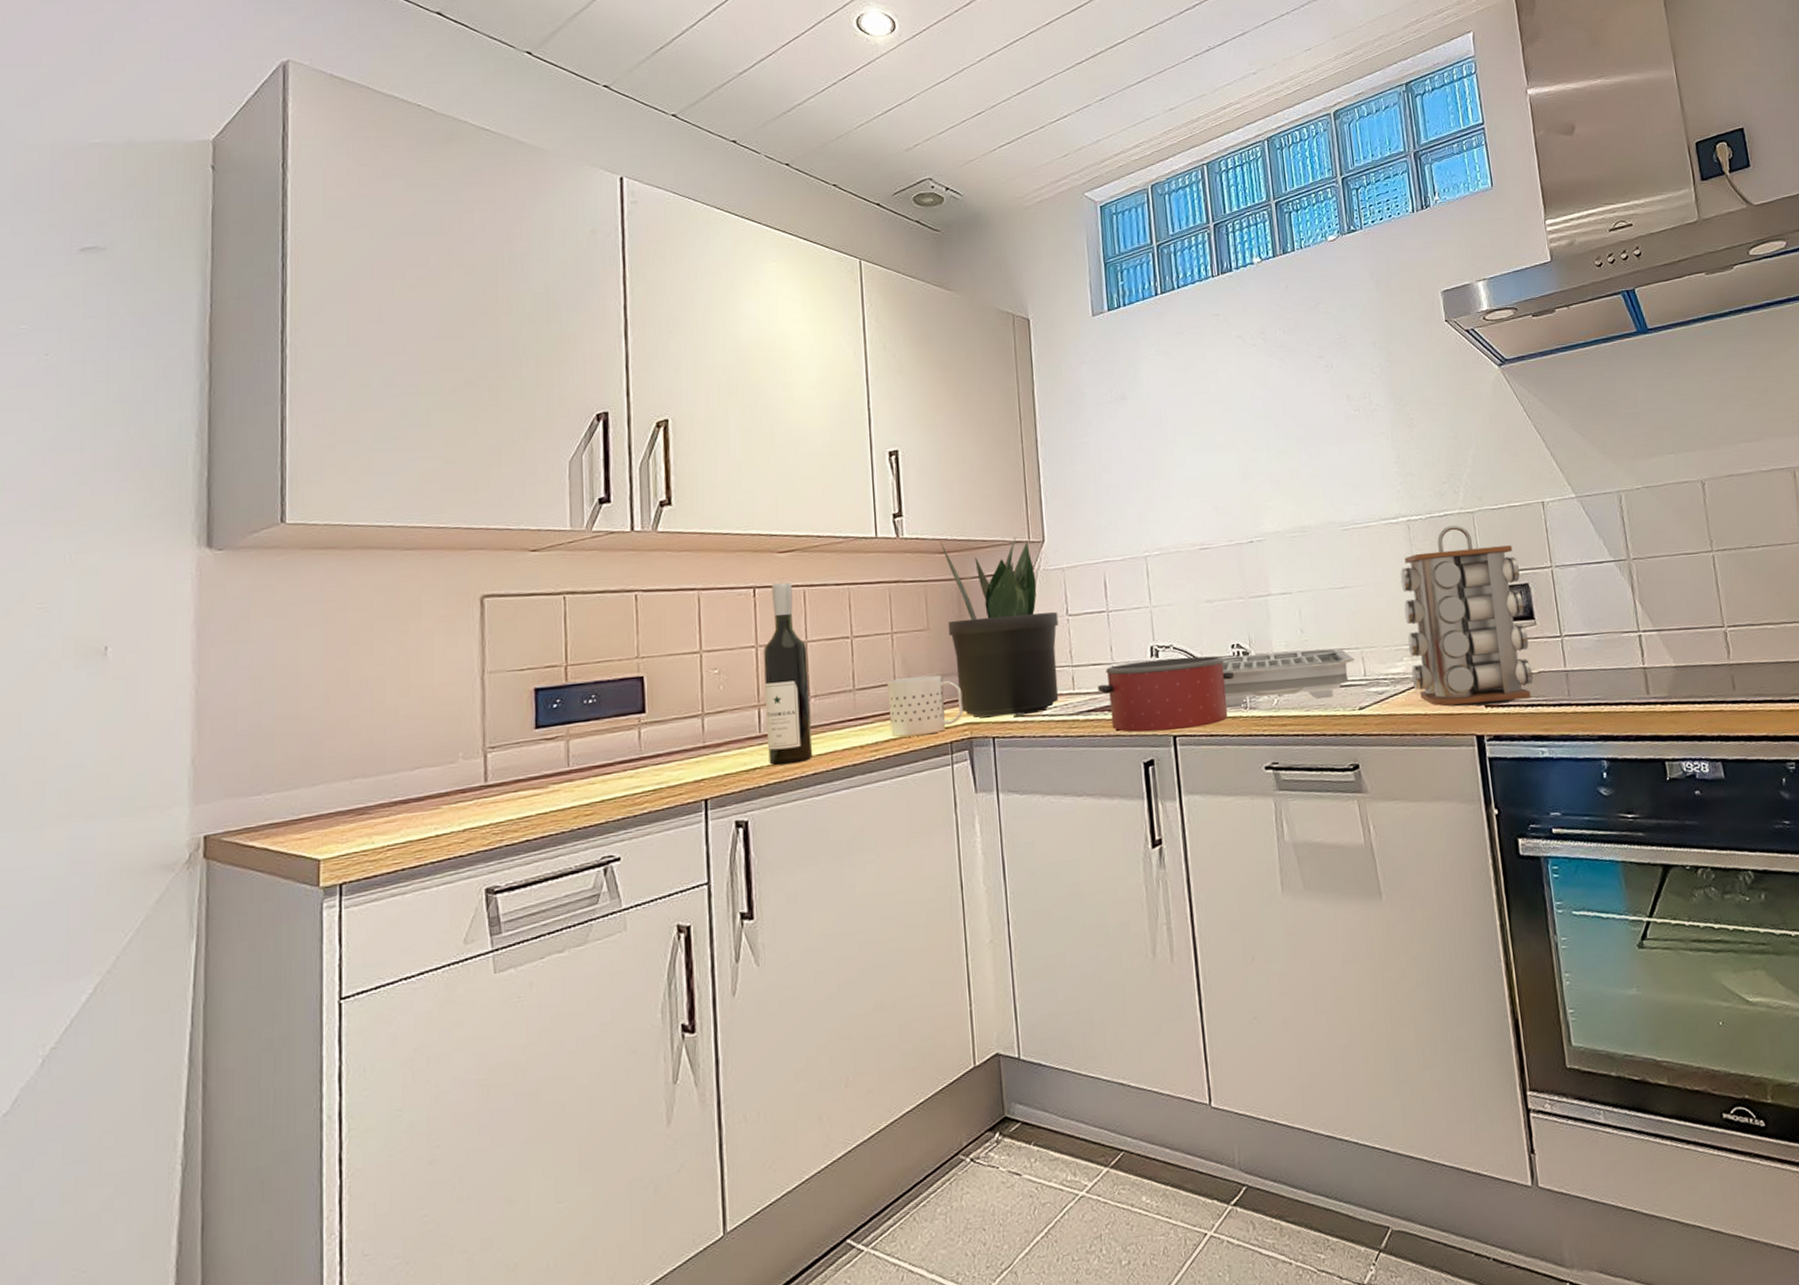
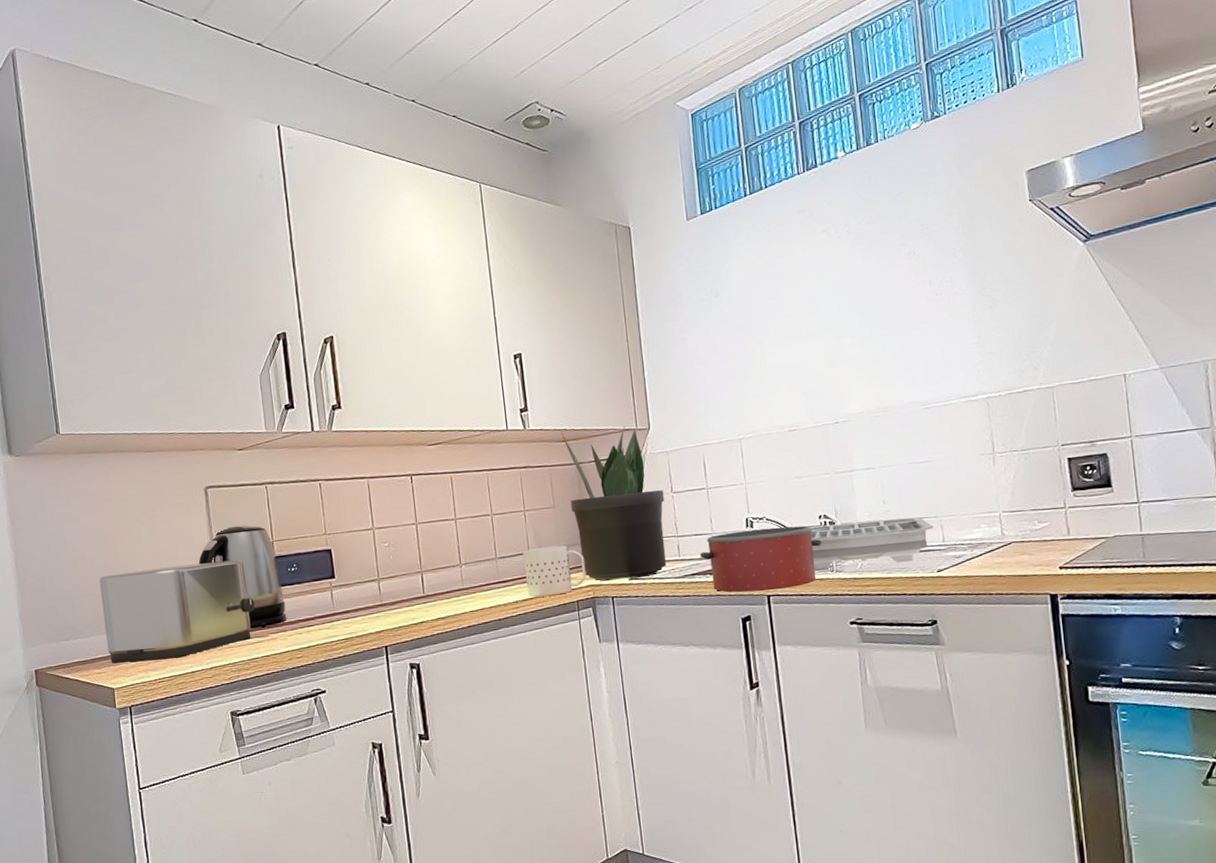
toaster: none [317,688,535,826] -> present [99,559,255,664]
kettle: none [461,644,577,778] -> present [198,525,288,629]
bottle: present [763,582,813,766] -> none [422,470,467,620]
spice rack: present [1400,525,1533,707] -> none [979,400,1108,569]

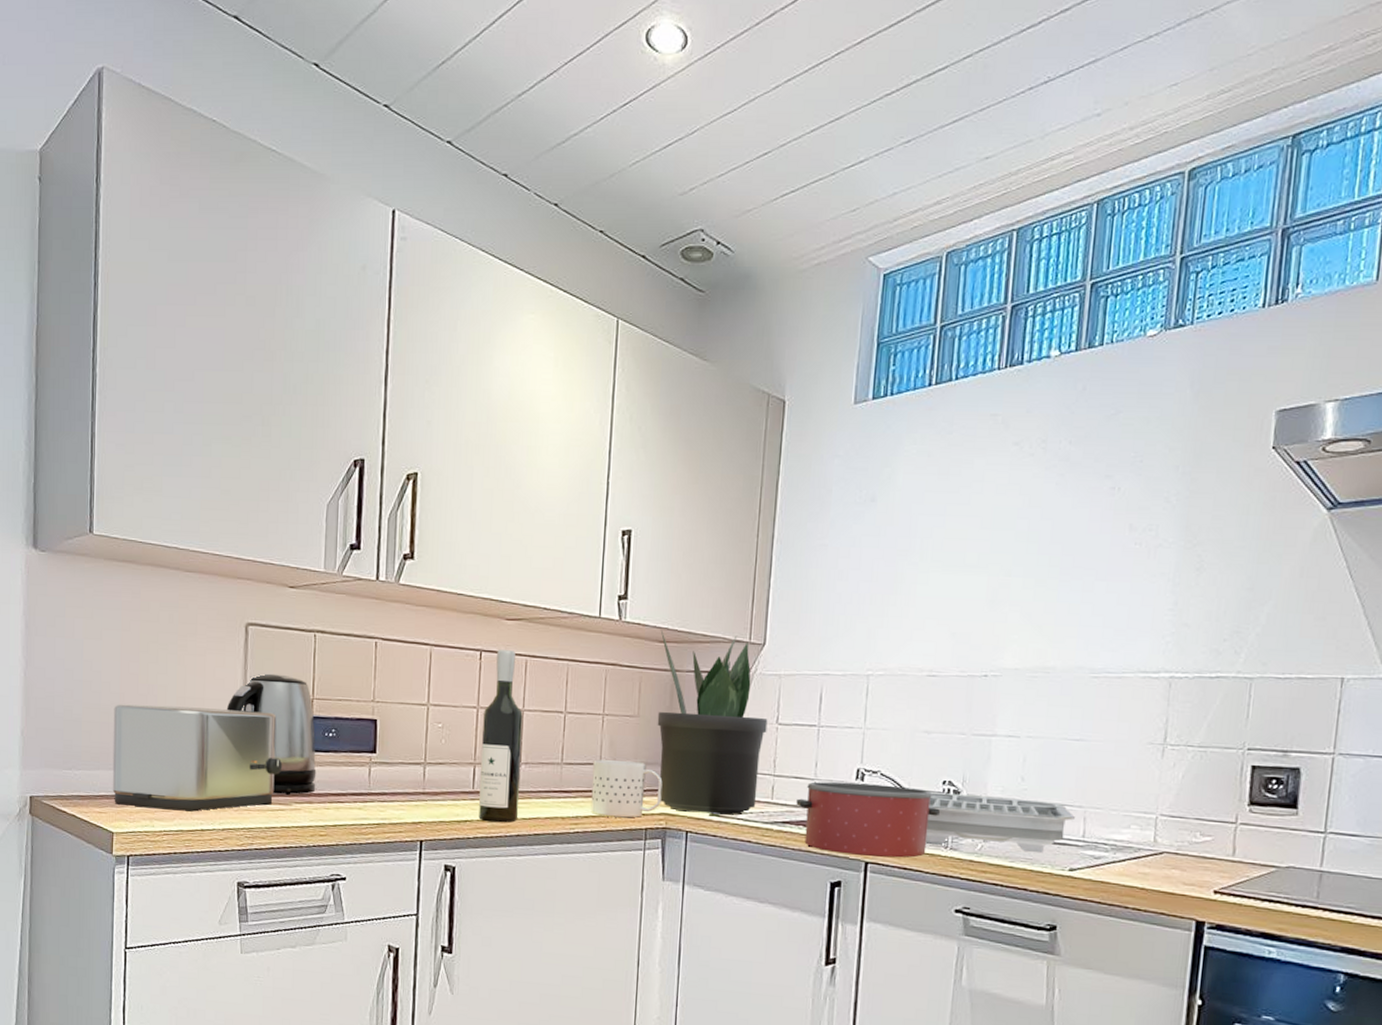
bottle: none [422,470,467,620] -> present [478,650,523,824]

